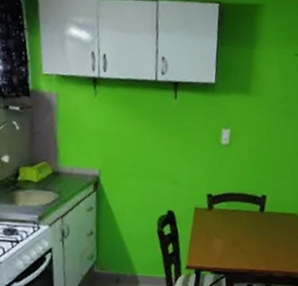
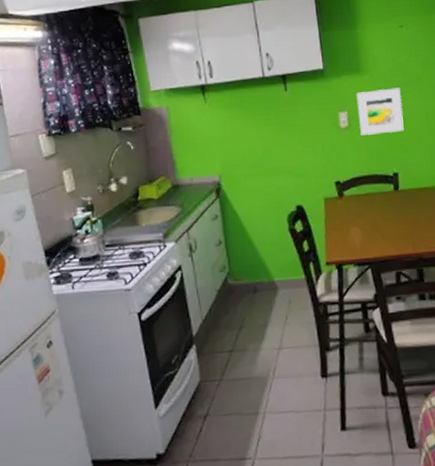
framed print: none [239,112,284,158] -> present [356,87,404,135]

